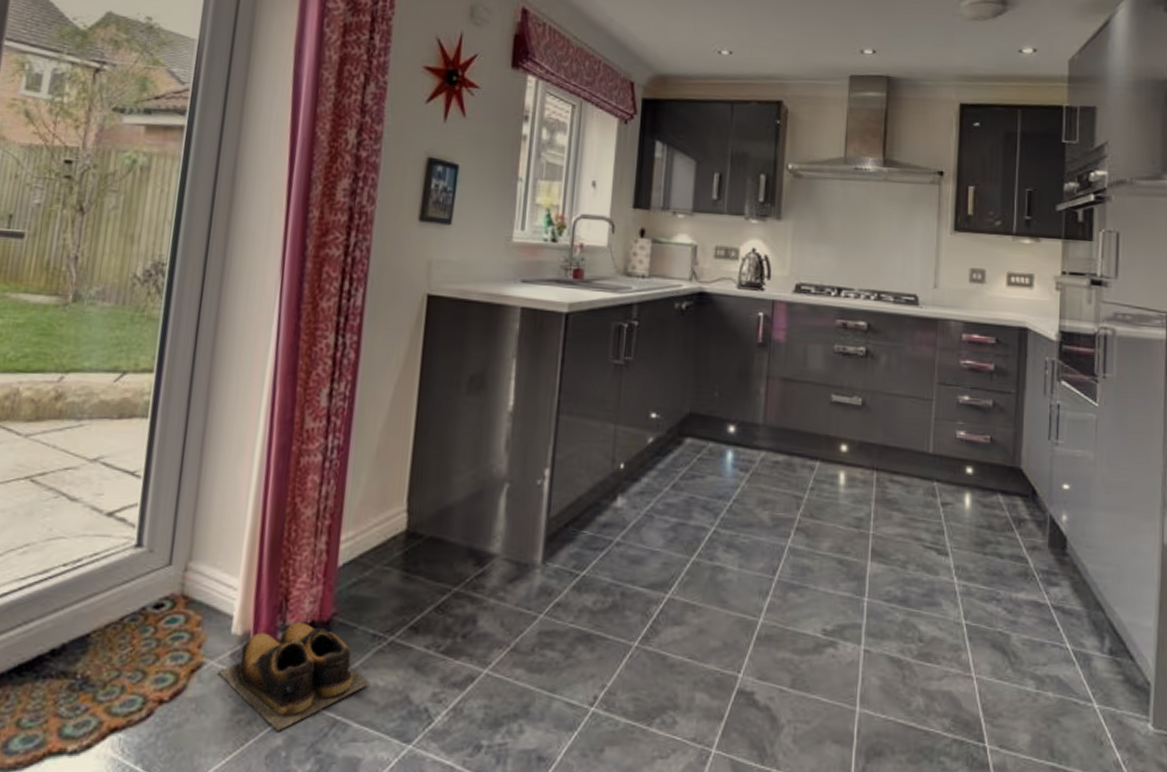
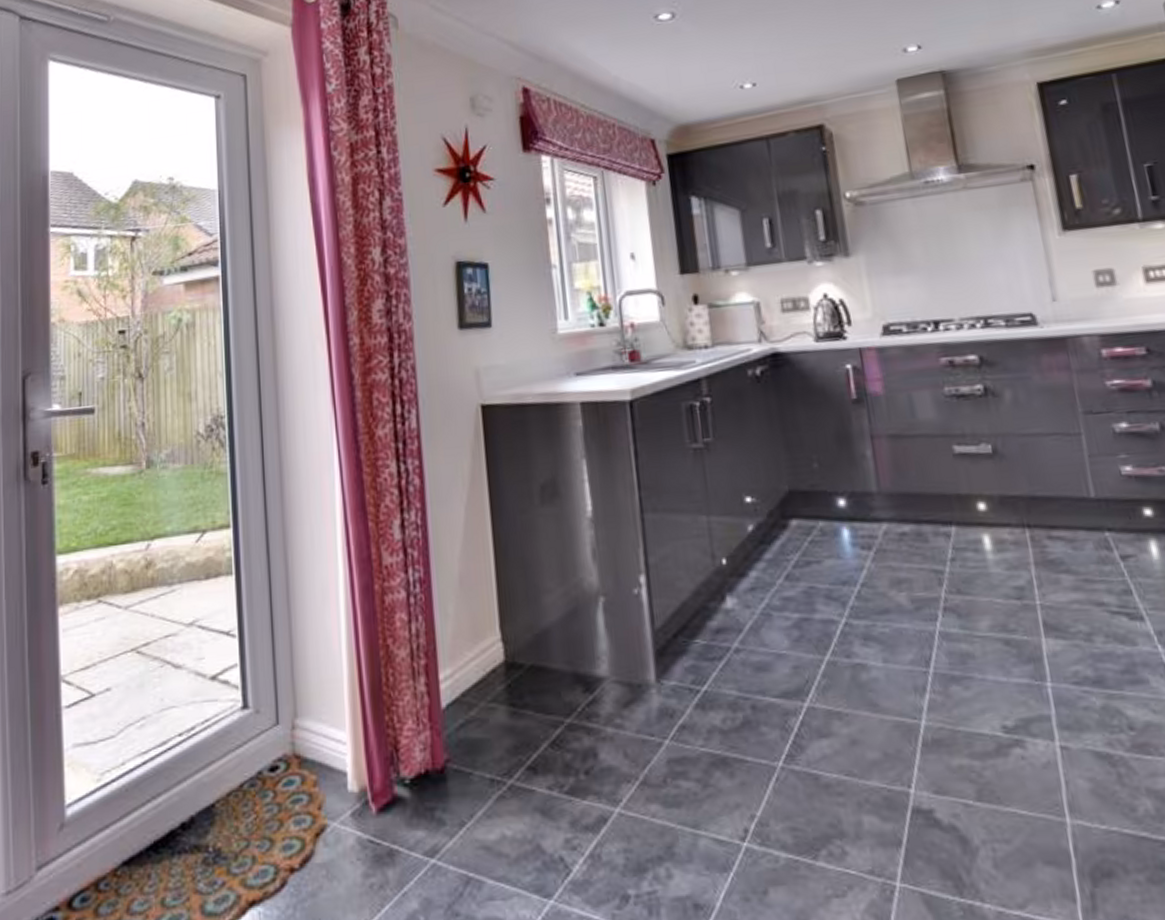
shoes: present [217,621,371,731] -> none [341,772,498,894]

